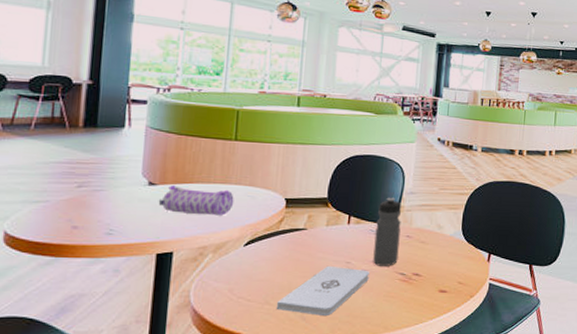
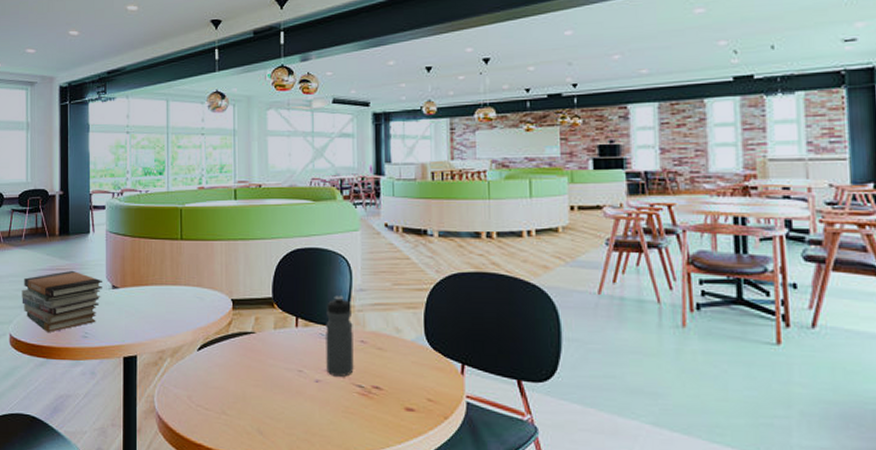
book stack: none [24,164,137,229] -> present [22,270,102,332]
pencil case: present [158,184,234,216] -> none [121,287,185,319]
notepad: present [276,265,369,315] -> none [232,374,324,431]

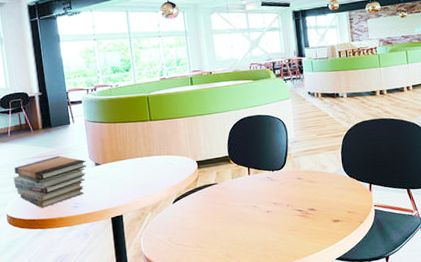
water bottle: present [326,295,354,377] -> none [270,148,294,206]

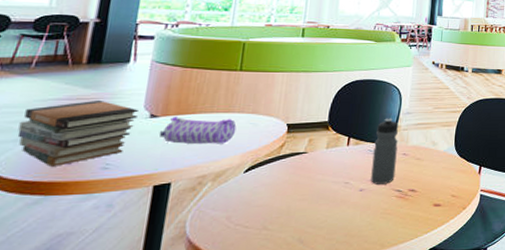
pencil case: none [104,160,159,184] -> present [159,116,237,144]
water bottle: none [270,148,294,206] -> present [371,118,398,185]

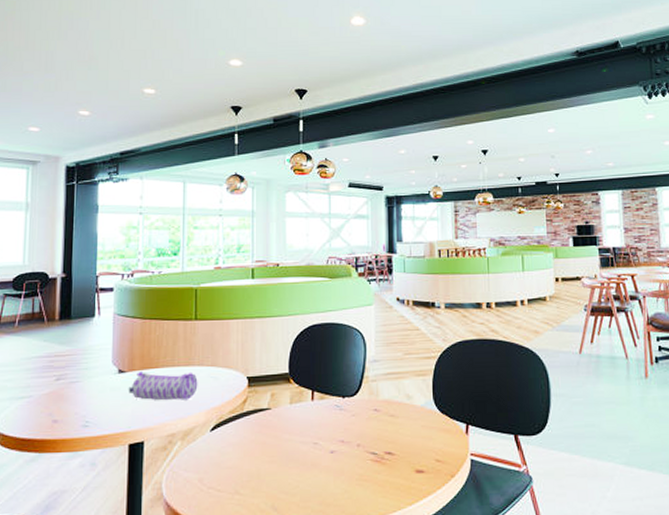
book stack: present [17,99,138,167] -> none [11,356,107,424]
water bottle: present [371,118,398,185] -> none [341,367,368,446]

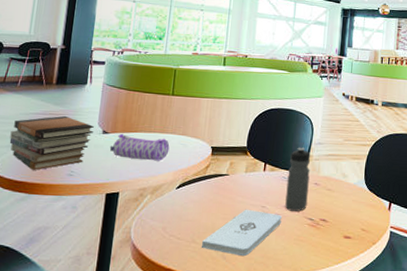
book stack: none [11,356,107,424] -> present [9,115,94,170]
notepad: none [246,448,339,505] -> present [201,209,282,256]
water bottle: none [341,367,368,446] -> present [285,147,310,212]

